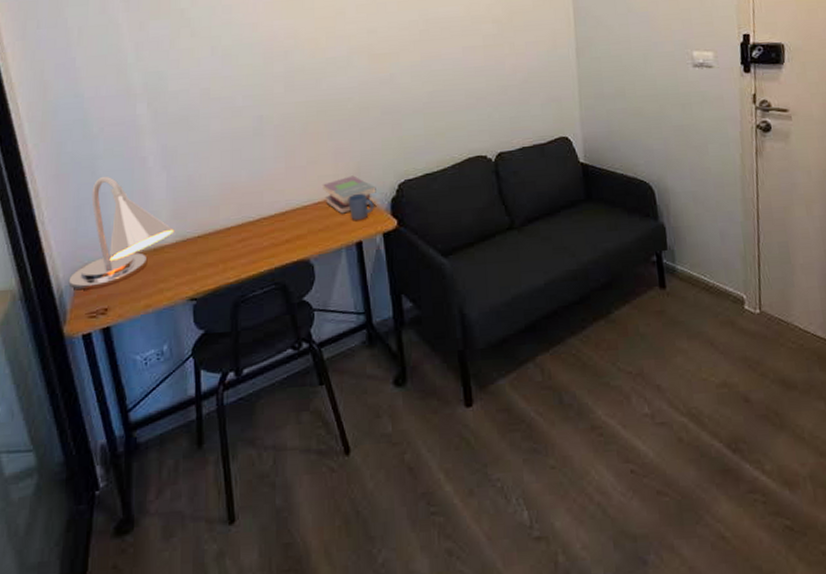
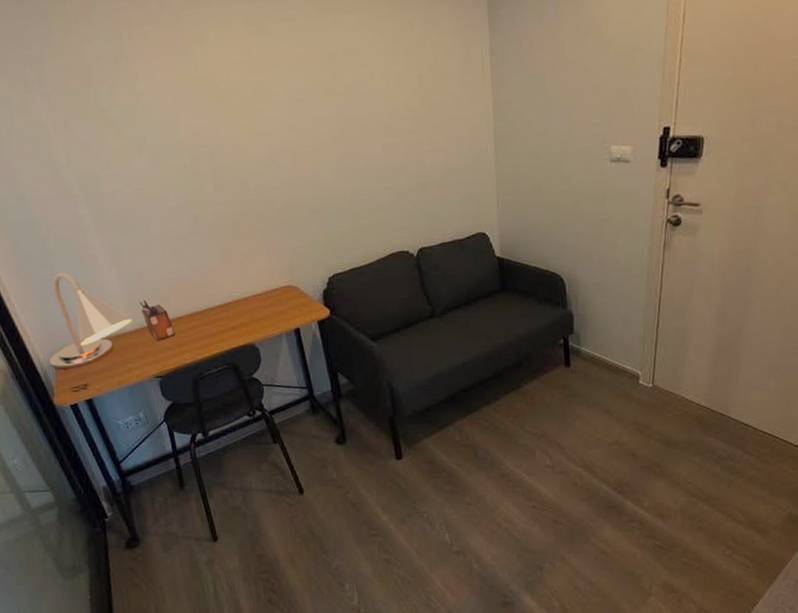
desk organizer: none [186,207,221,256] -> present [139,300,176,342]
books: present [322,175,376,214] -> none [258,270,309,305]
mug: present [348,193,374,221] -> none [283,286,308,311]

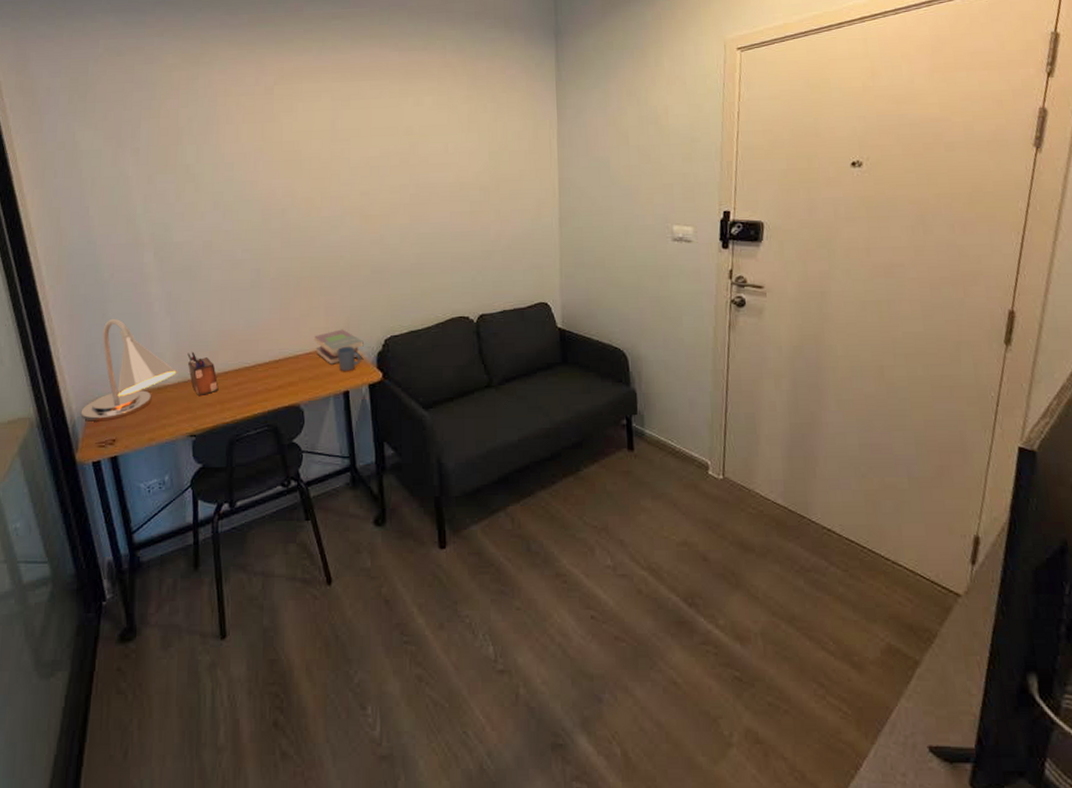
books: none [258,270,309,305] -> present [313,329,364,365]
mug: none [283,286,308,311] -> present [337,346,361,372]

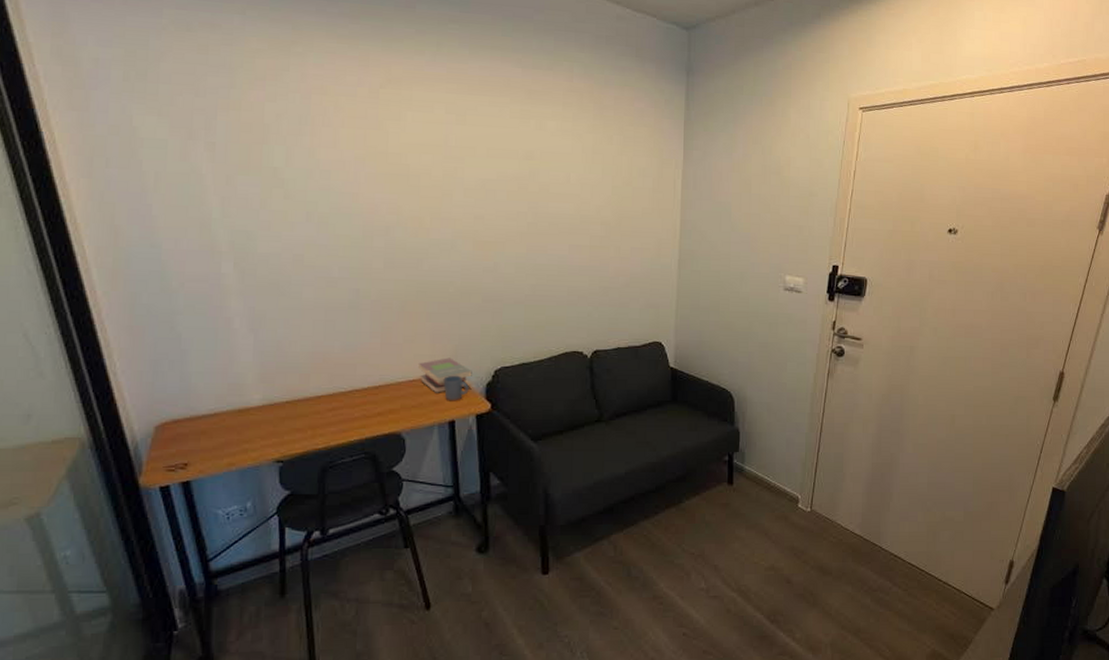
table lamp: present [80,318,177,422] -> none [144,332,261,444]
desk organizer: present [187,351,219,397] -> none [273,373,310,421]

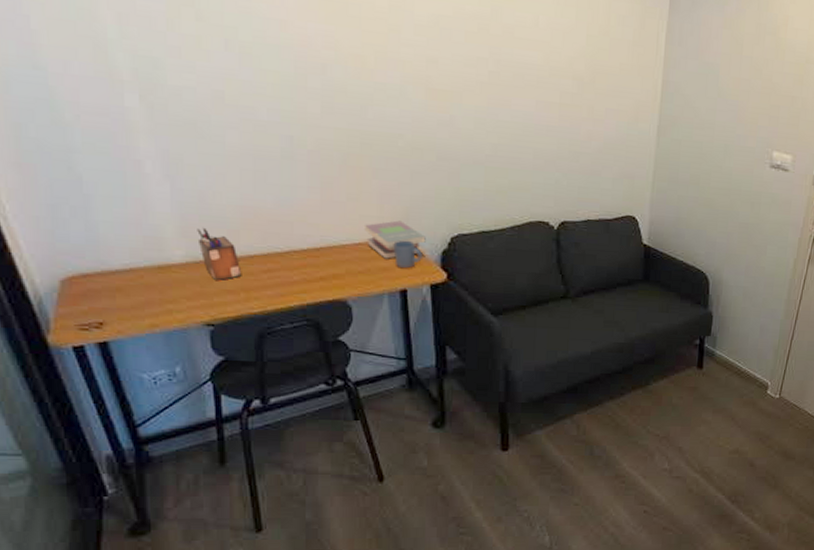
desk organizer: none [273,373,310,421] -> present [197,227,242,281]

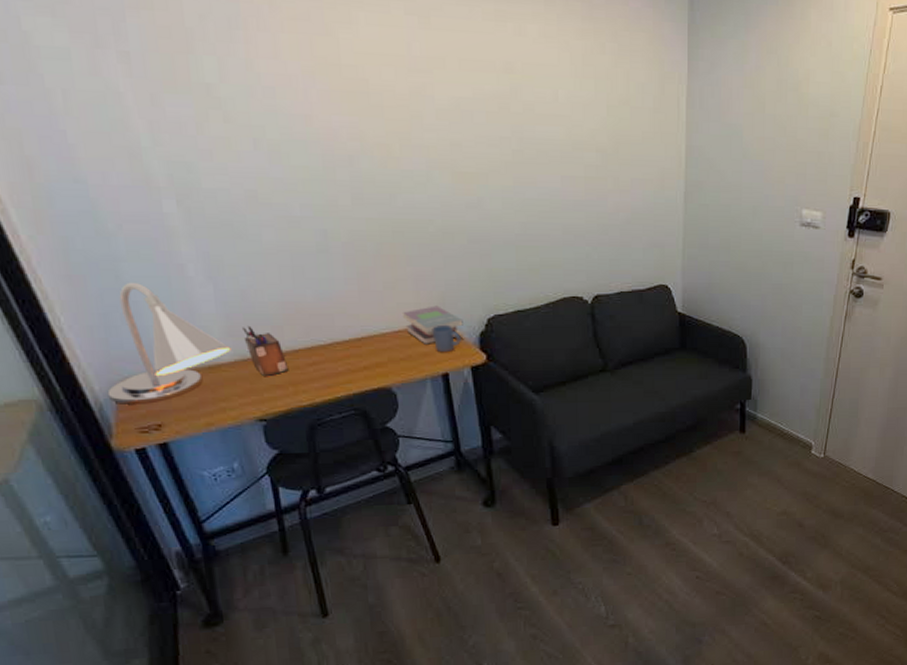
table lamp: none [48,174,184,301] -> present [107,282,231,404]

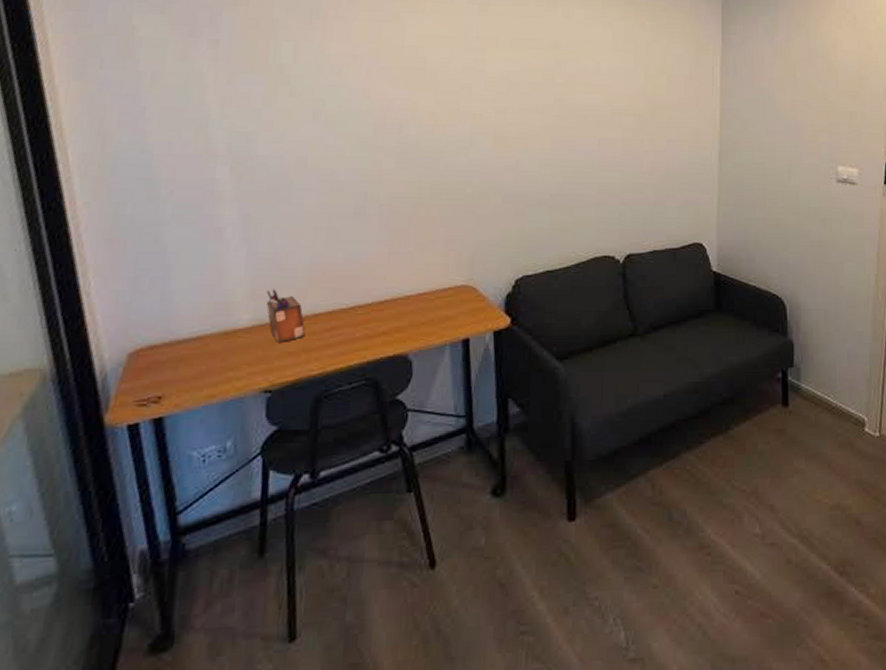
table lamp: present [107,282,231,404] -> none [115,245,251,374]
books: present [402,305,463,344] -> none [429,266,490,307]
mug: present [432,324,461,353] -> none [457,286,486,316]

